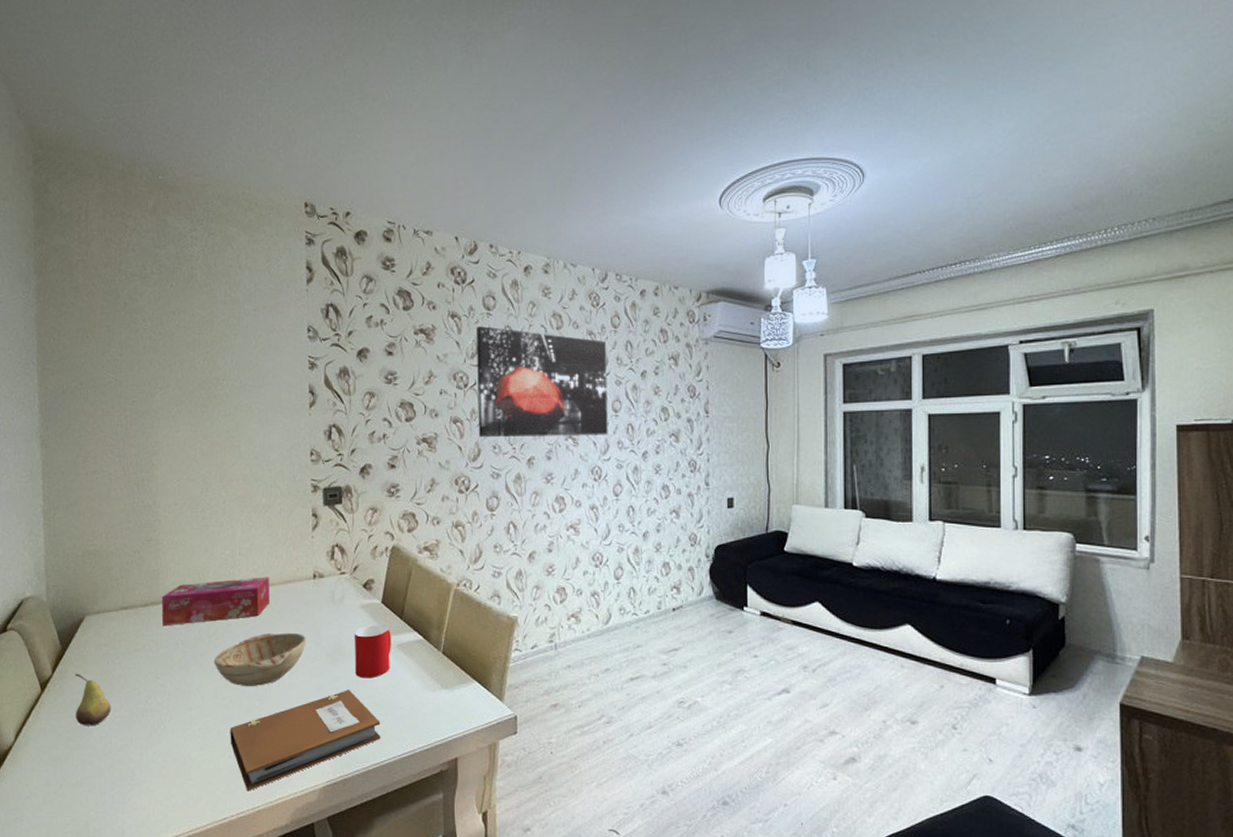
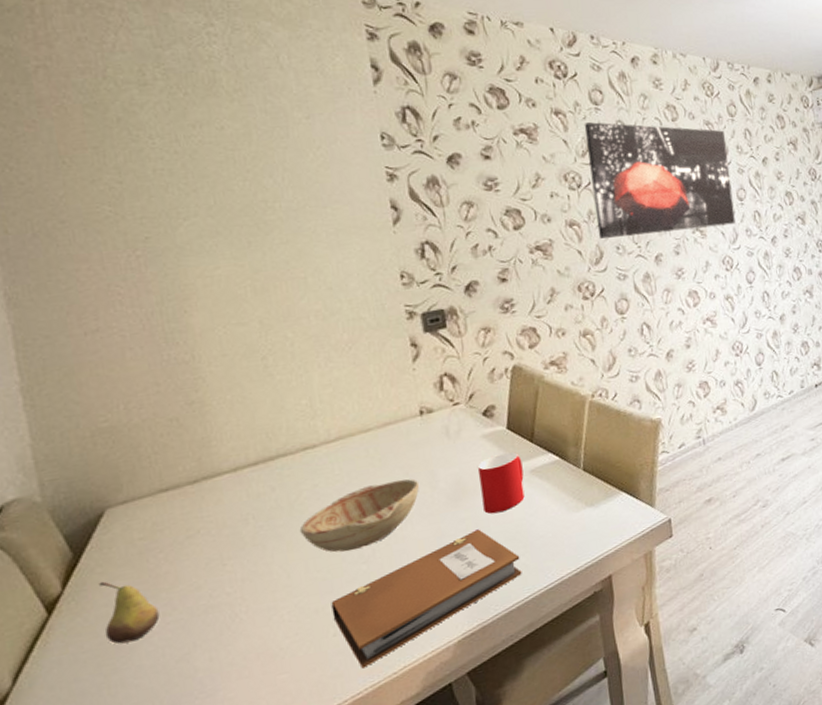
tissue box: present [161,577,270,627] -> none [216,422,367,503]

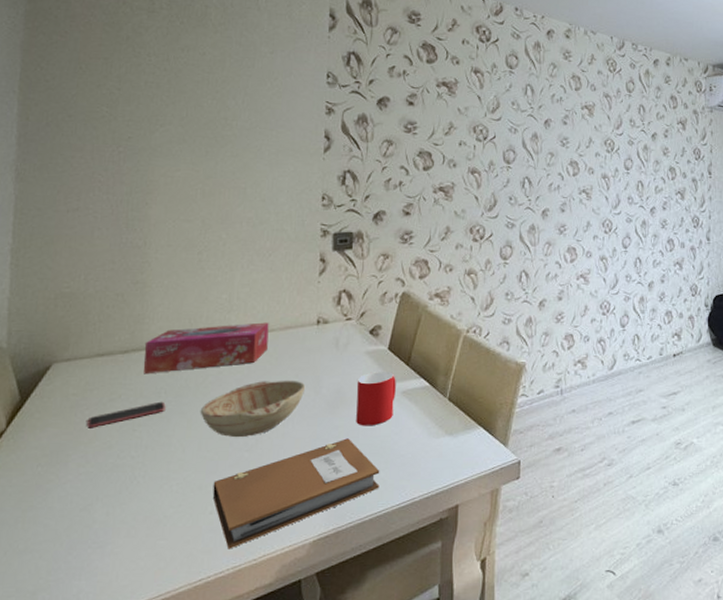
fruit: present [99,581,160,644] -> none [30,426,76,485]
smartphone: none [163,527,257,573] -> present [87,401,166,428]
tissue box: none [216,422,367,503] -> present [144,322,269,375]
wall art: present [584,122,736,239] -> none [495,83,622,191]

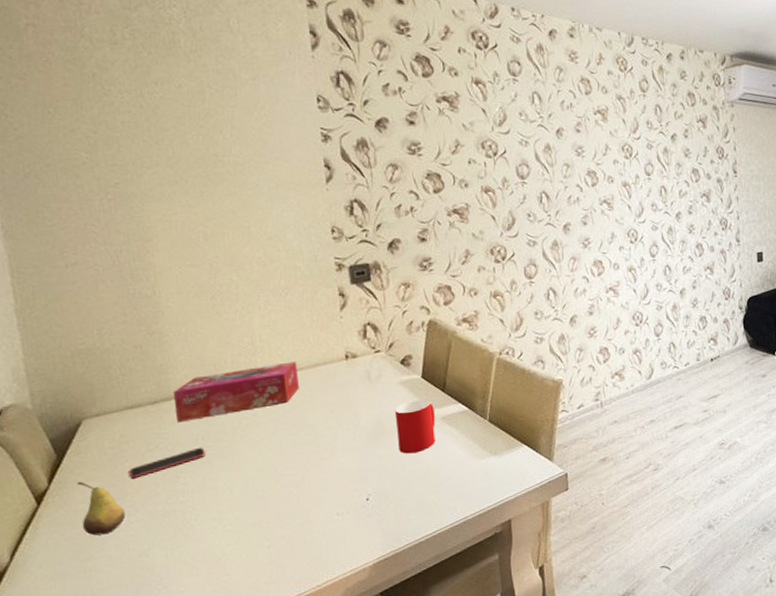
fruit: none [30,426,76,485] -> present [78,481,126,536]
decorative bowl: present [200,380,306,438] -> none [240,415,344,476]
notebook: present [212,438,380,549] -> none [266,466,431,579]

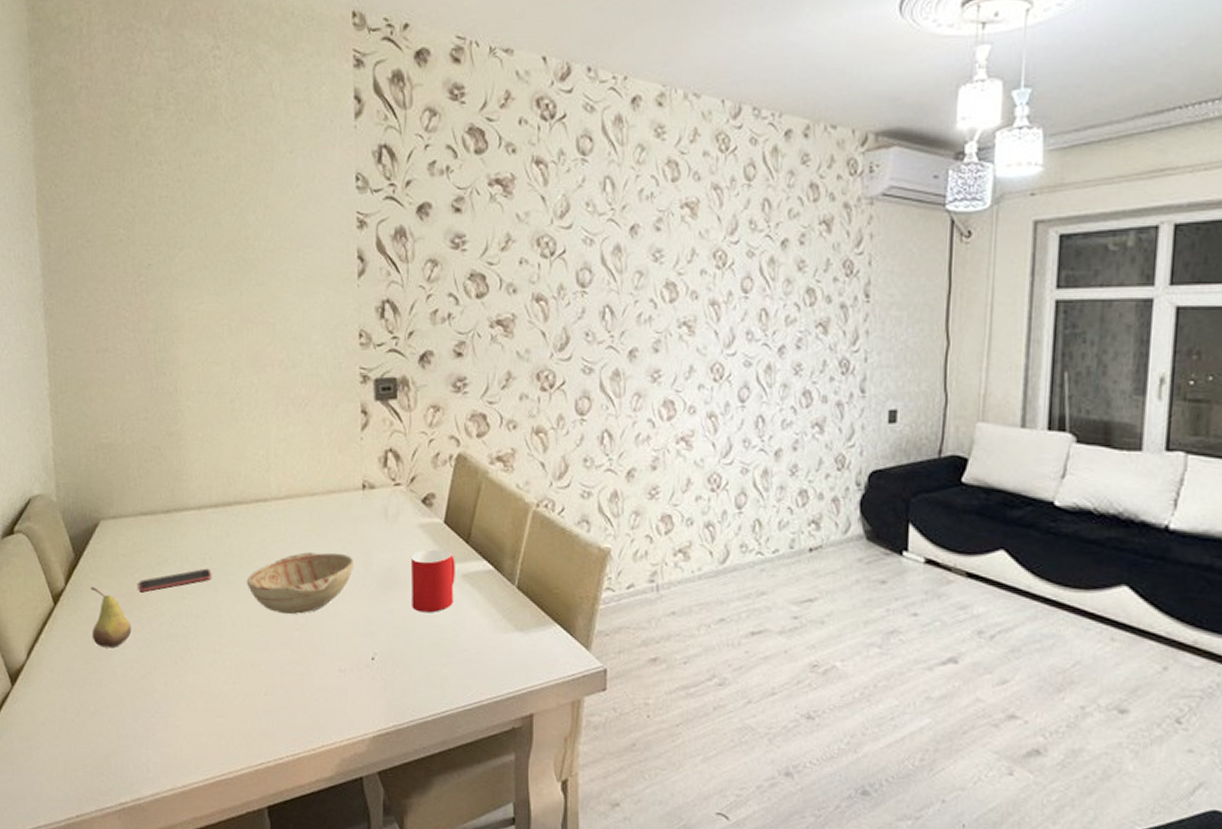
tissue box: present [172,361,299,423] -> none [185,484,311,538]
decorative bowl: none [240,415,344,476] -> present [246,552,355,615]

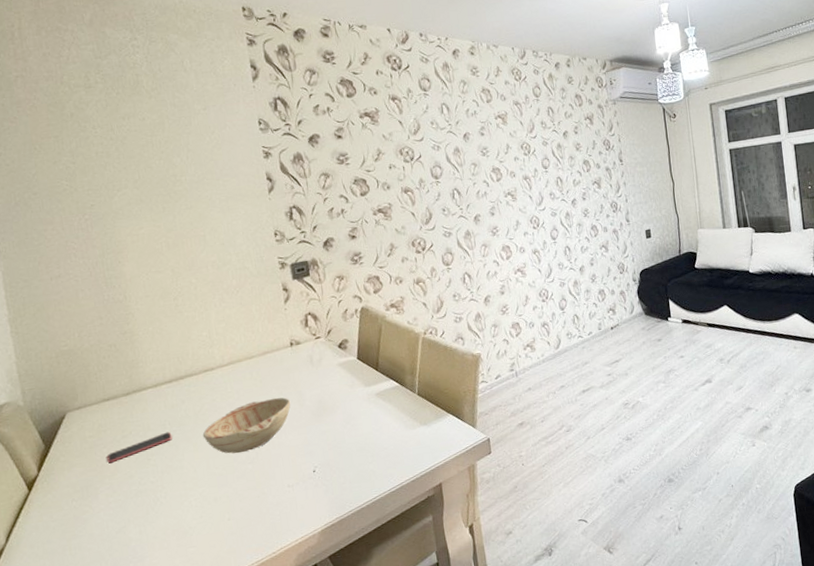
fruit: present [91,586,132,648] -> none [63,468,105,517]
cup: present [410,548,455,613] -> none [334,377,372,428]

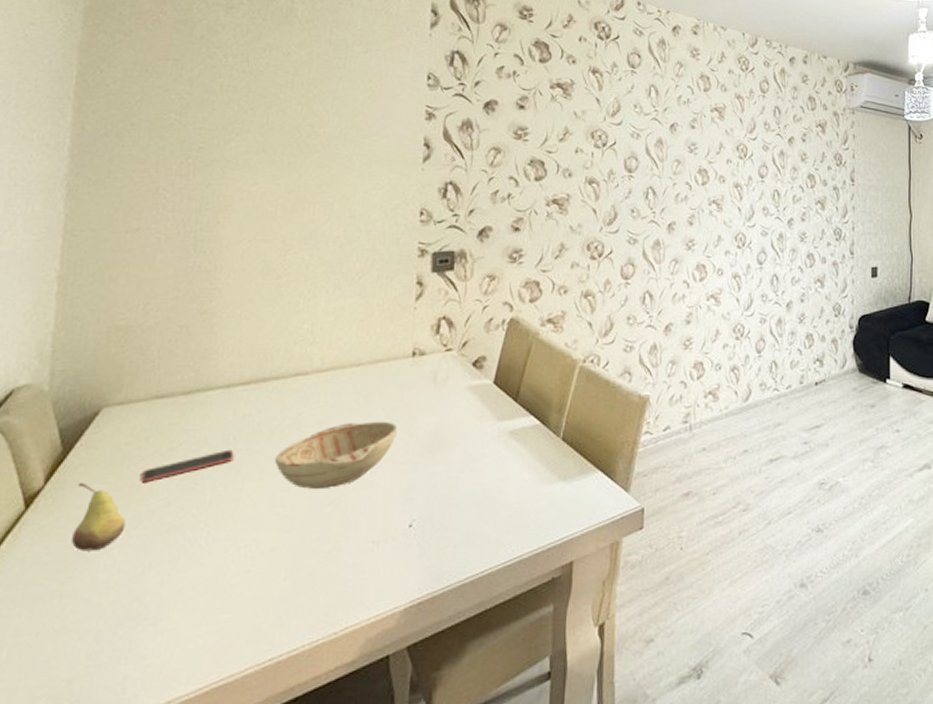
fruit: none [63,468,105,517] -> present [71,482,126,552]

